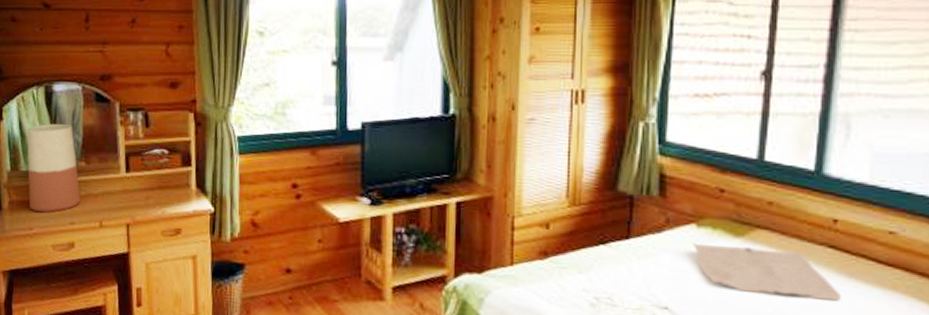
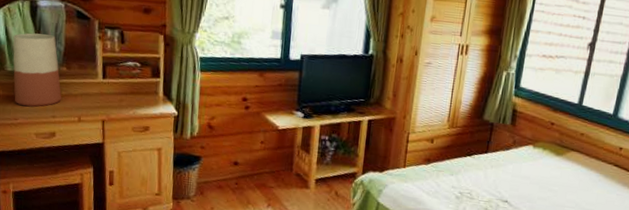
cloth: present [693,243,841,301] -> none [529,158,617,201]

